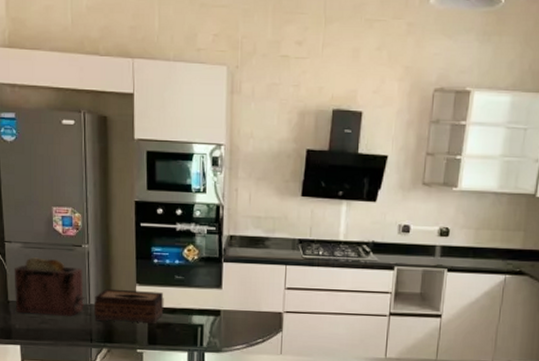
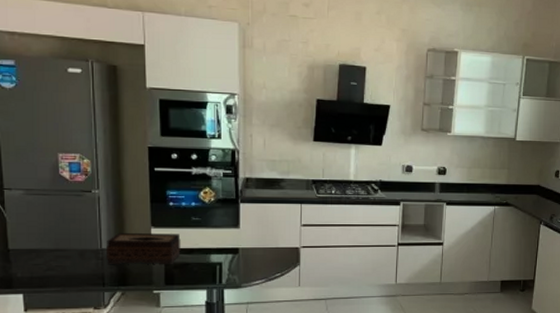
toaster: present [14,257,86,317] -> none [14,204,97,263]

